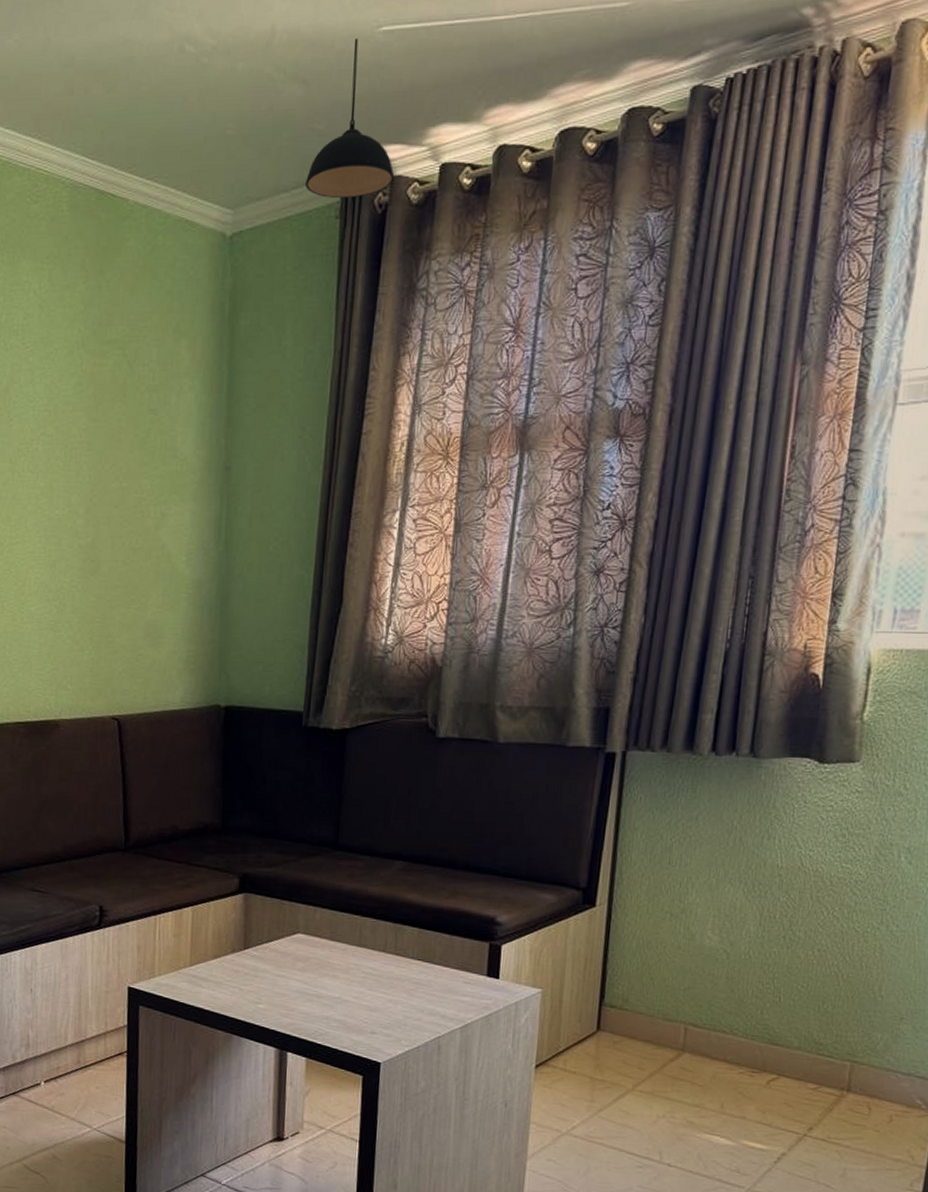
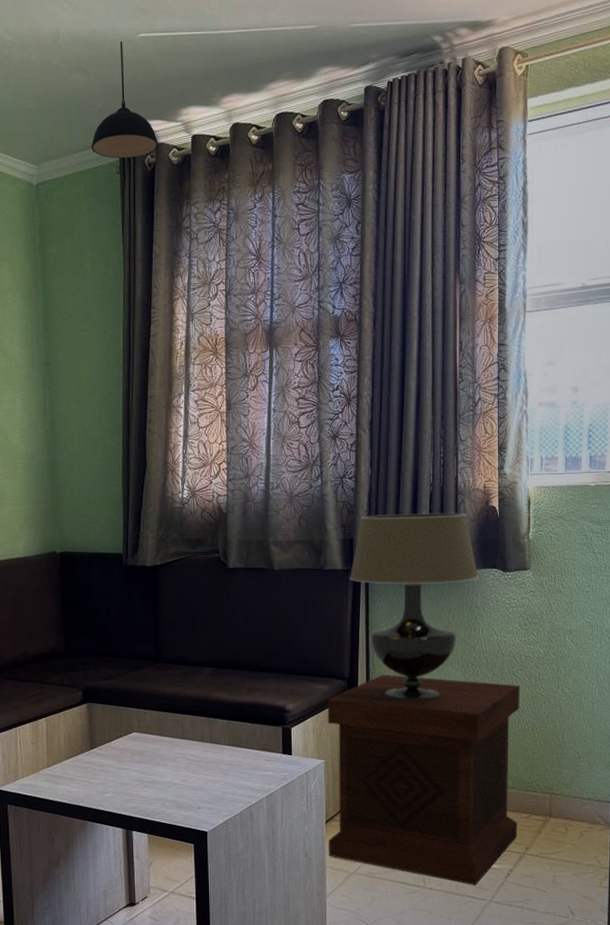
side table: none [535,886,825,1168] -> present [328,674,520,885]
table lamp: none [599,678,783,925] -> present [349,513,479,700]

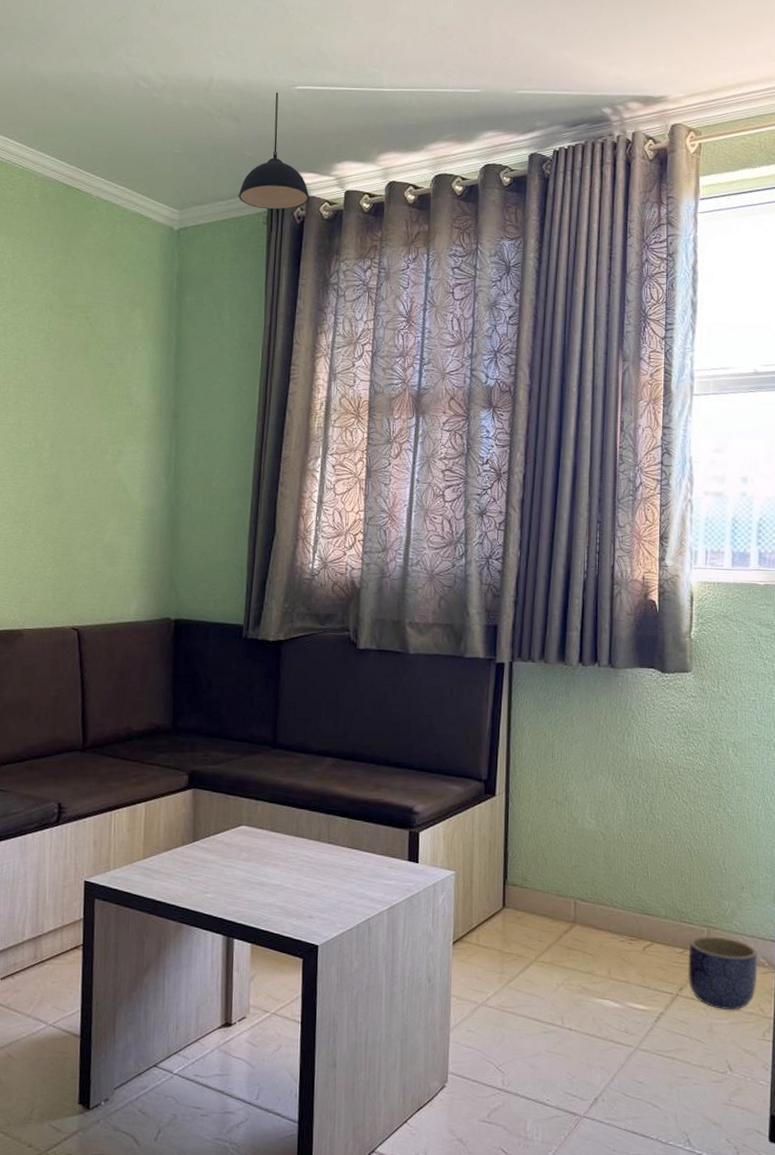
side table: present [328,674,520,885] -> none [455,778,677,1028]
table lamp: present [349,513,479,700] -> none [491,601,634,810]
planter: none [533,801,595,863] -> present [688,936,758,1010]

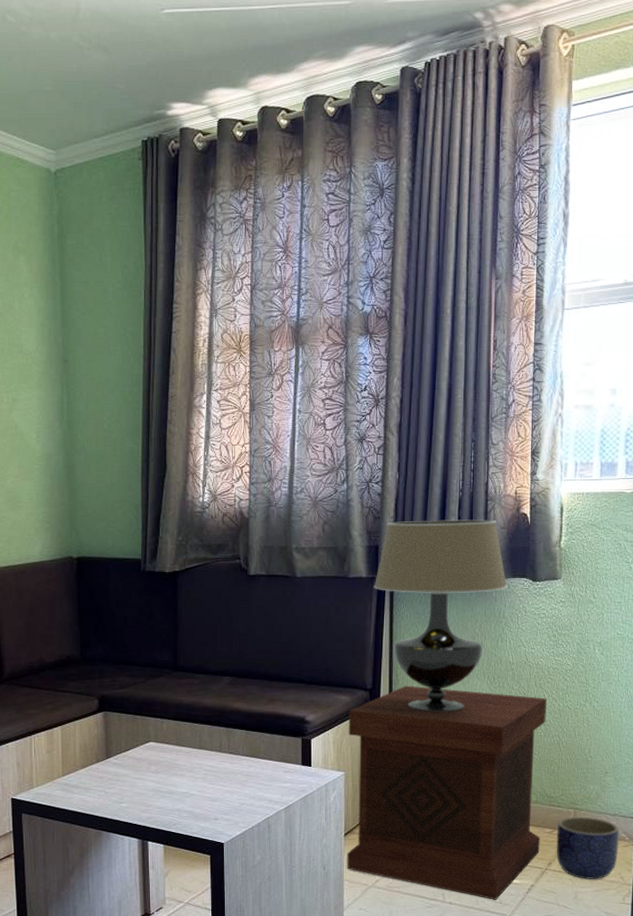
pendant light: present [239,91,310,210] -> none [113,17,183,144]
side table: none [455,778,677,1028] -> present [347,685,547,900]
table lamp: none [491,601,634,810] -> present [373,519,507,712]

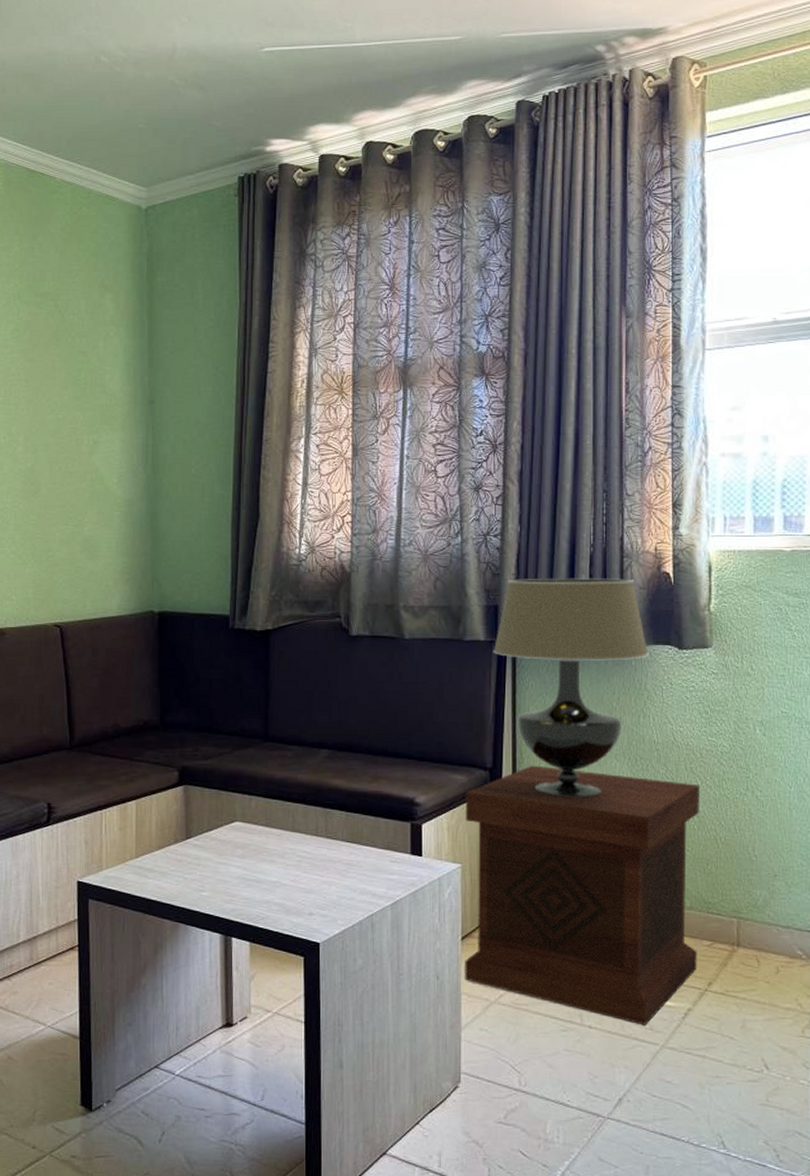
planter: present [556,816,620,879] -> none [717,927,795,1005]

